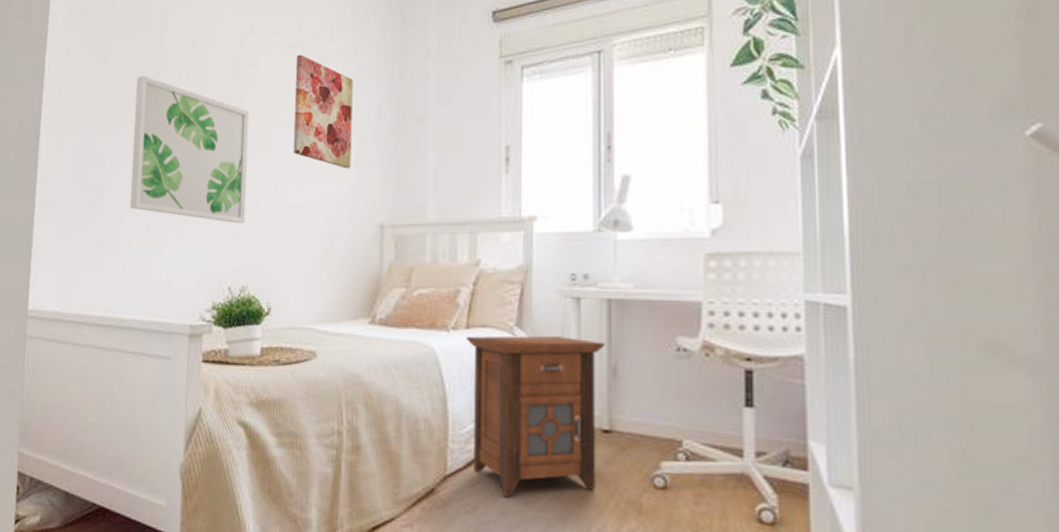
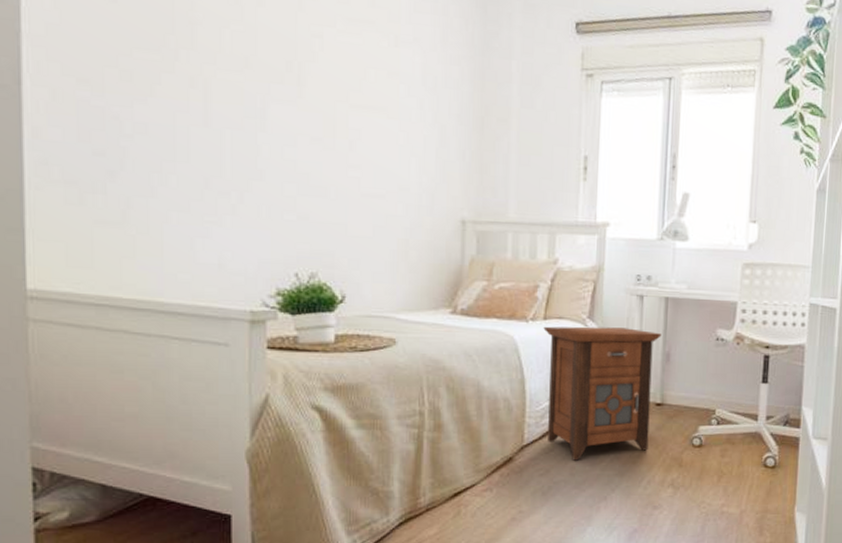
wall art: present [129,75,250,223] -> none [161,25,313,207]
wall art: present [293,54,353,169] -> none [366,32,433,162]

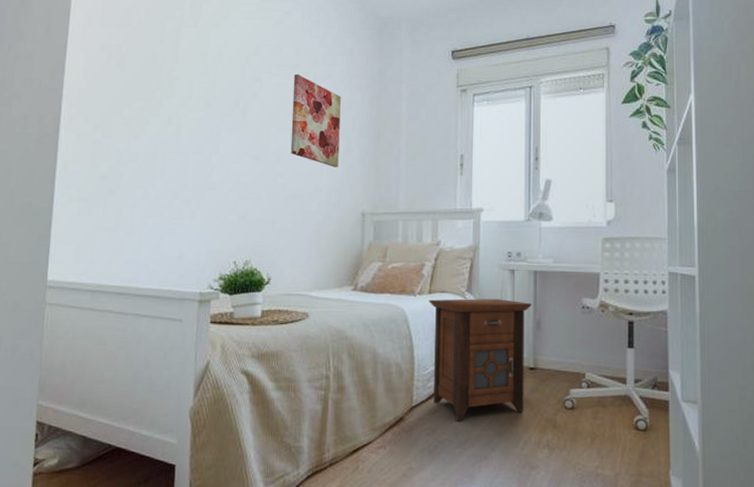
wall art: none [366,32,433,162] -> present [290,74,341,168]

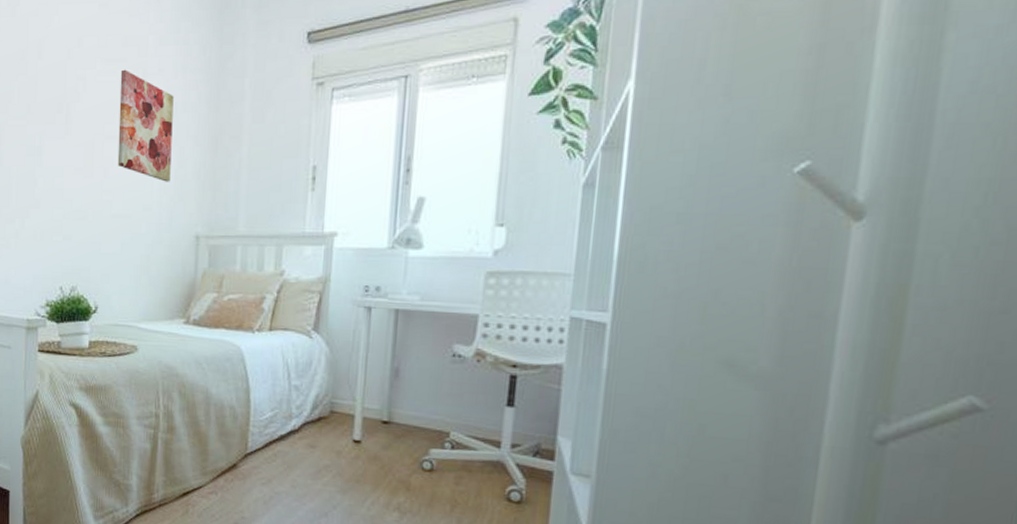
nightstand: present [429,299,532,421] -> none [268,337,390,473]

